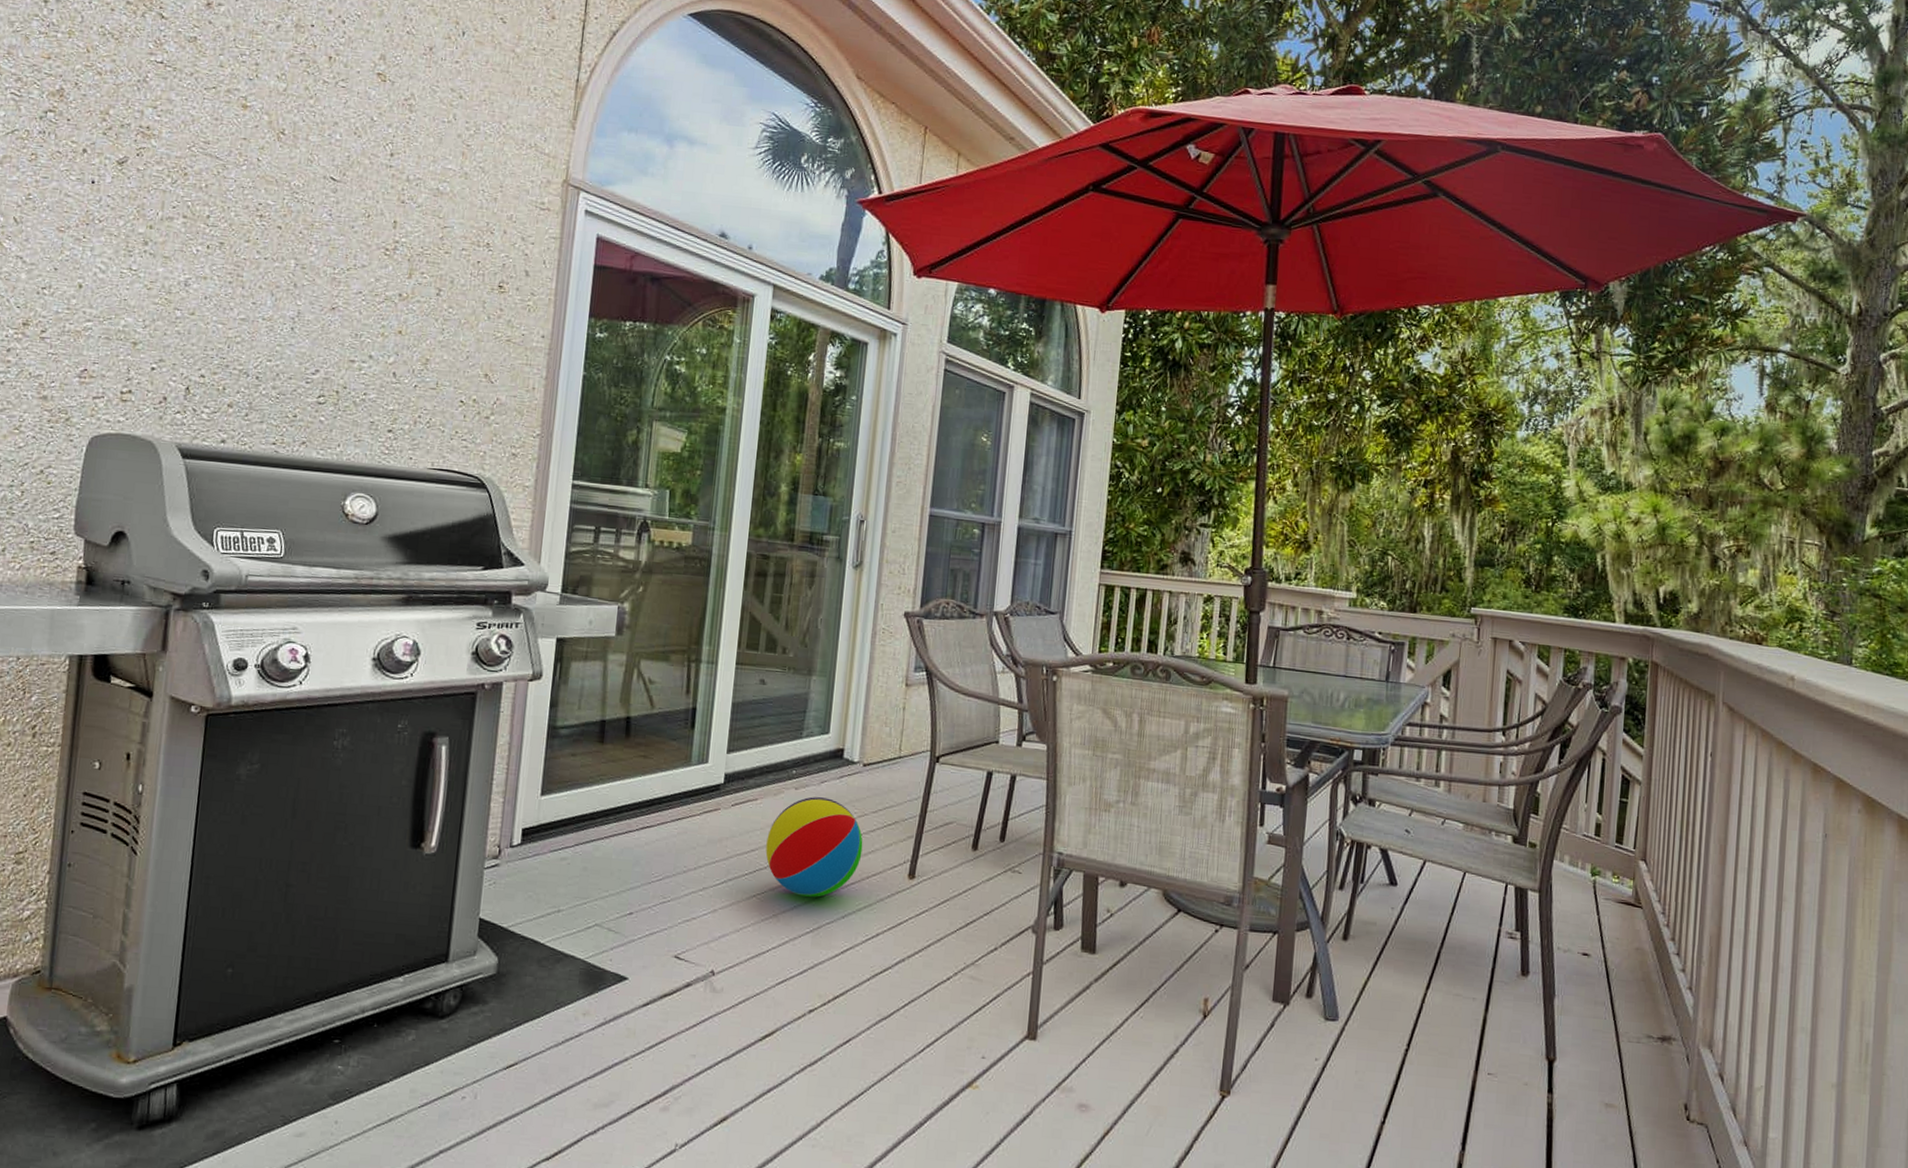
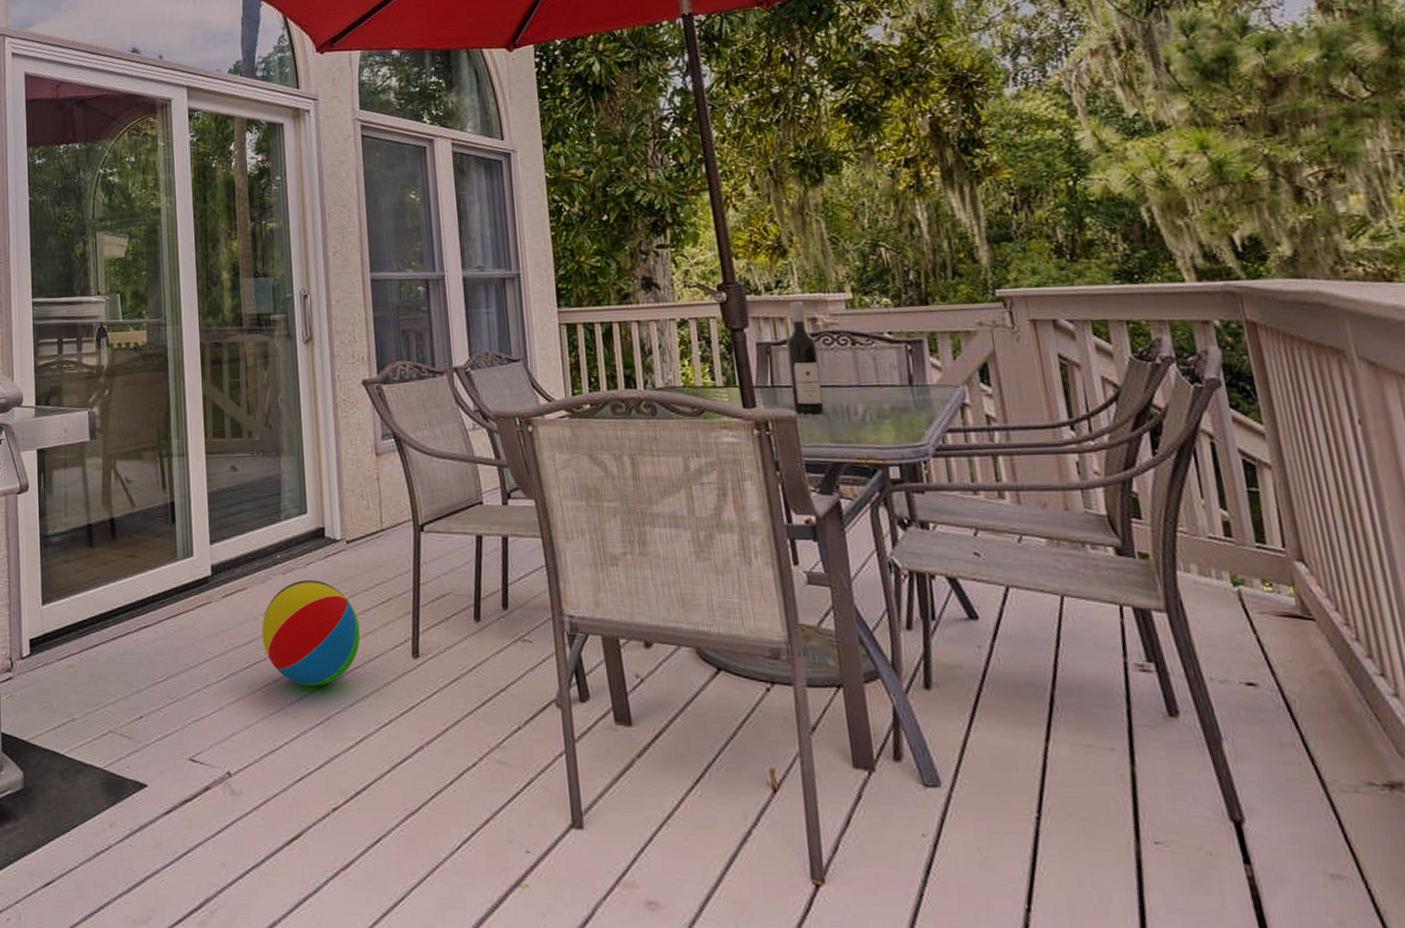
bottle: none [1287,593,1319,697] -> present [786,301,825,414]

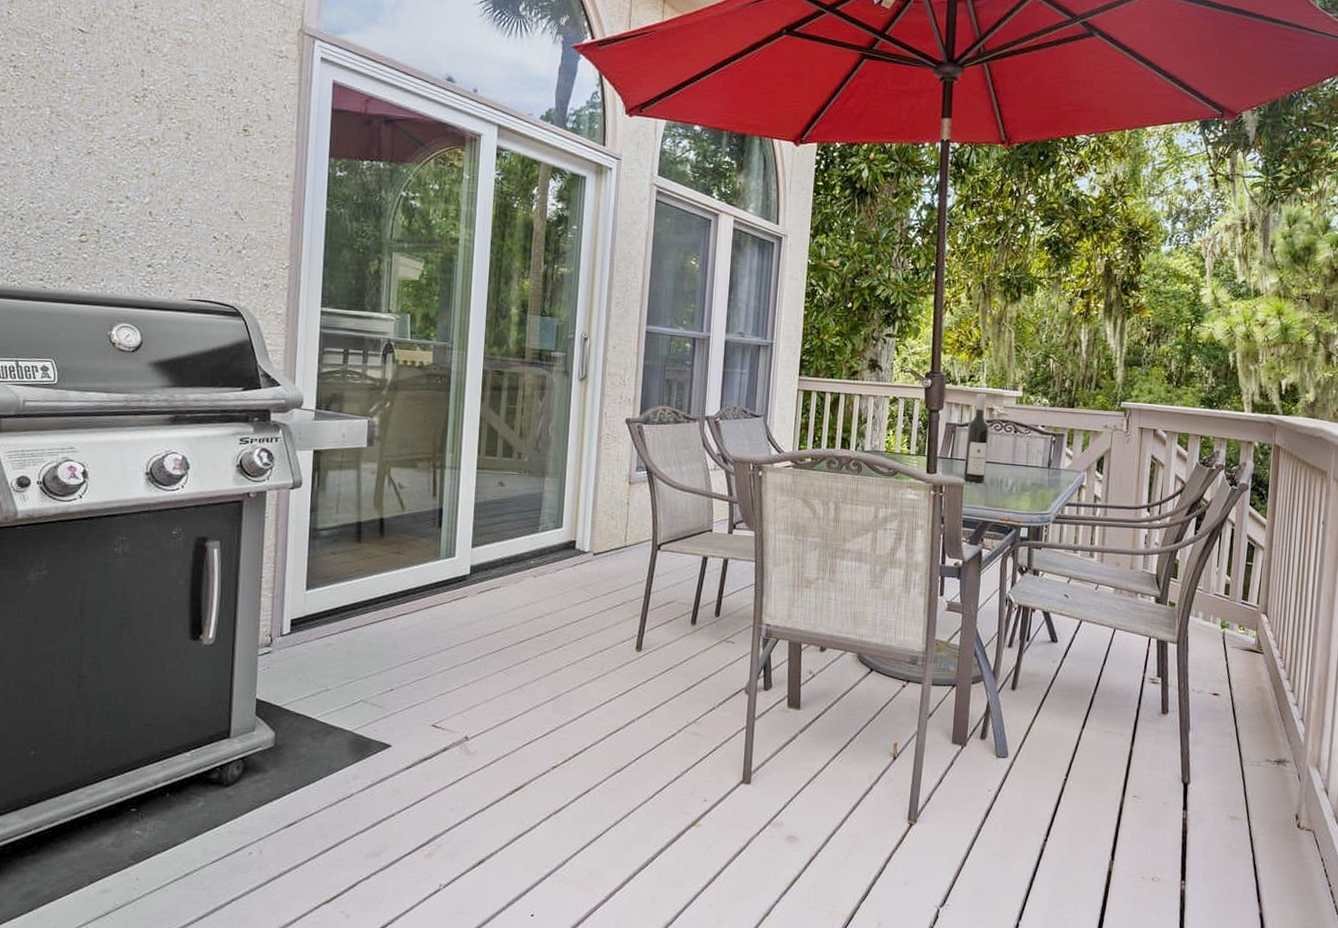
beach ball: present [262,580,361,686] -> none [509,583,595,670]

